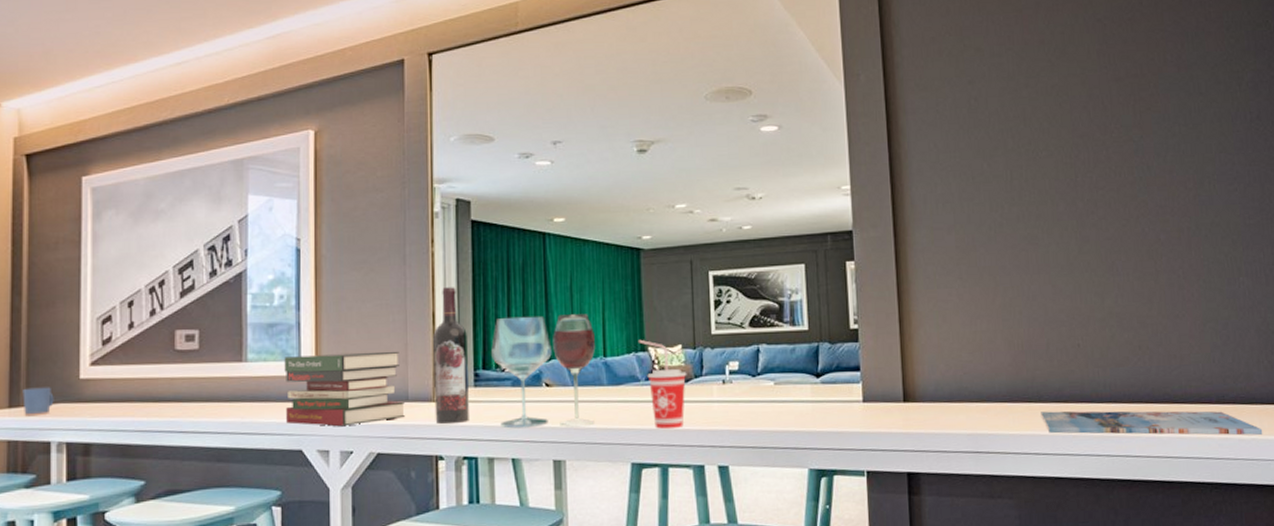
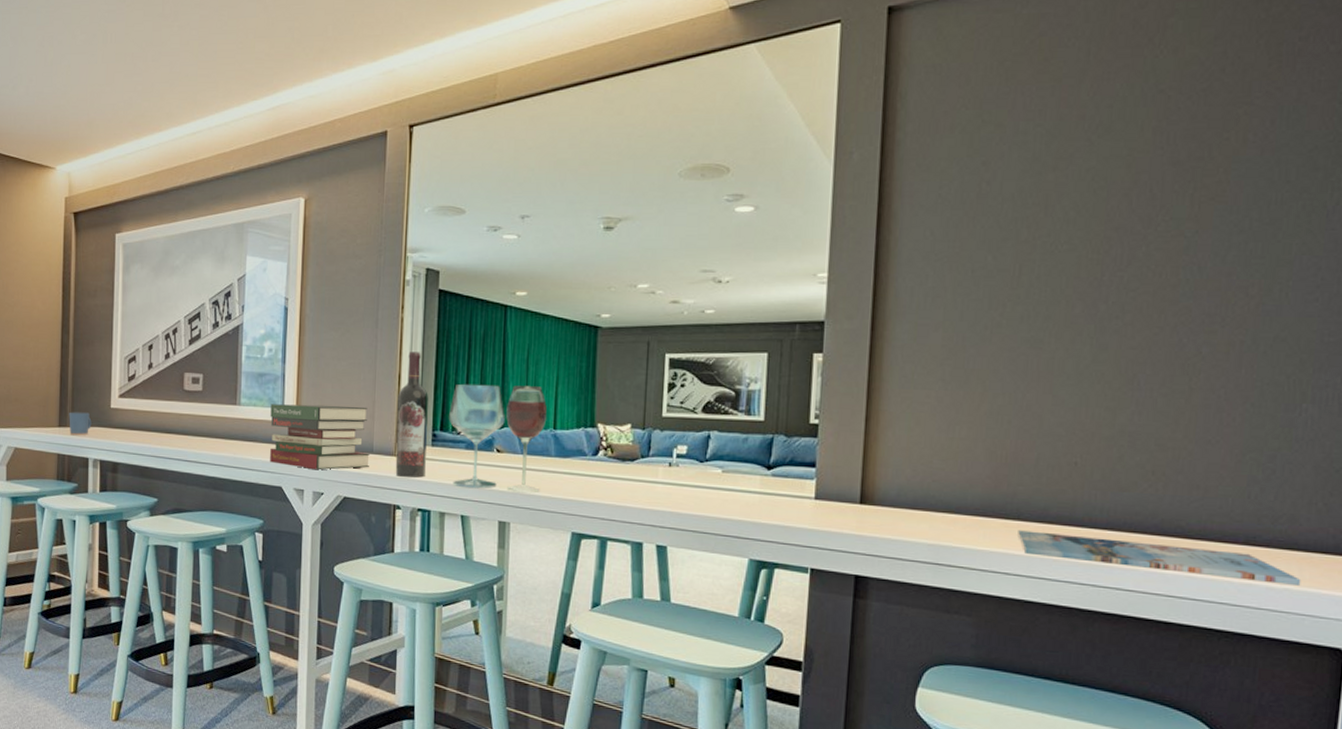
beverage cup: present [639,339,687,430] -> none [589,415,634,505]

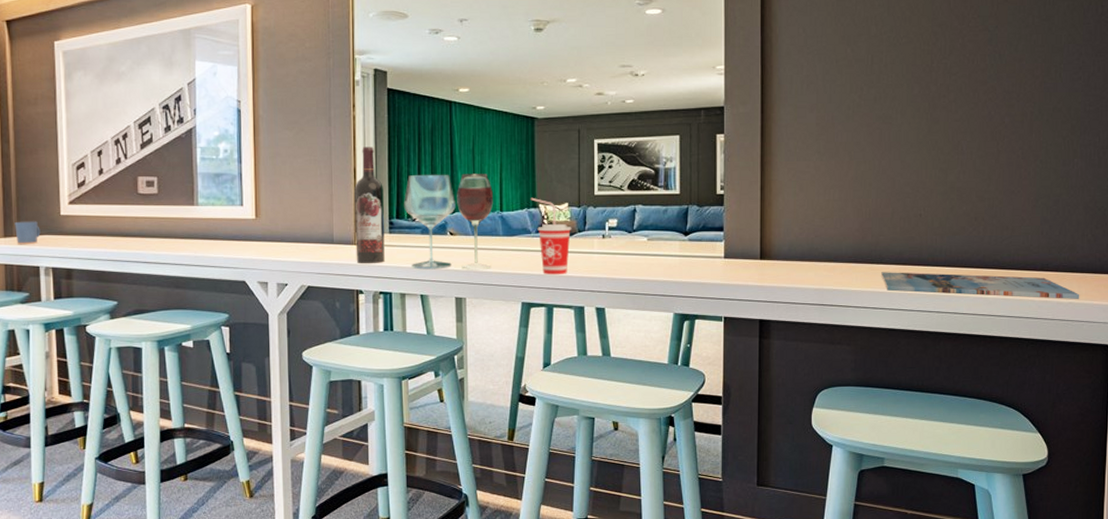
books: present [270,403,370,471] -> none [229,200,331,263]
beverage cup: none [589,415,634,505] -> present [531,197,572,275]

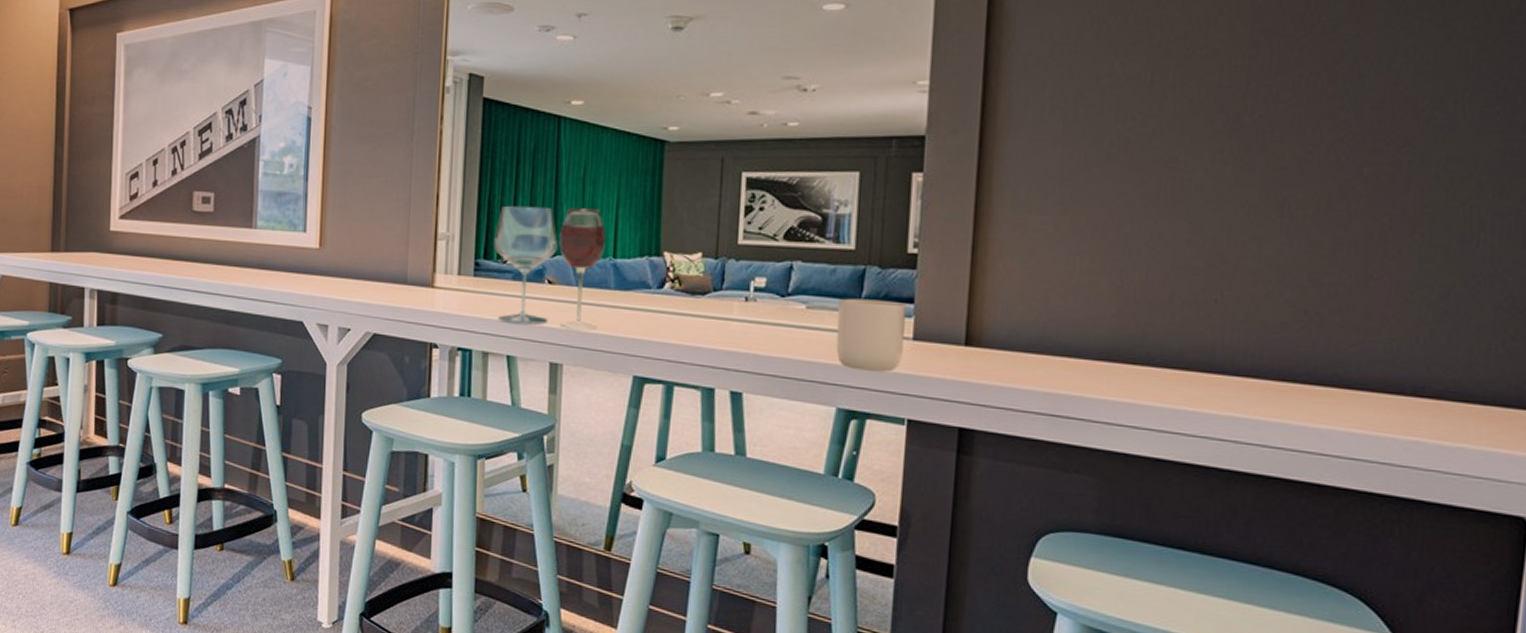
mug: present [14,221,41,244] -> none [62,235,88,262]
wine bottle: present [354,147,386,264] -> none [432,168,470,313]
beverage cup: present [531,197,572,275] -> none [654,242,705,345]
mug: none [671,230,718,283] -> present [836,298,906,372]
magazine: present [881,272,1080,300] -> none [1147,377,1478,445]

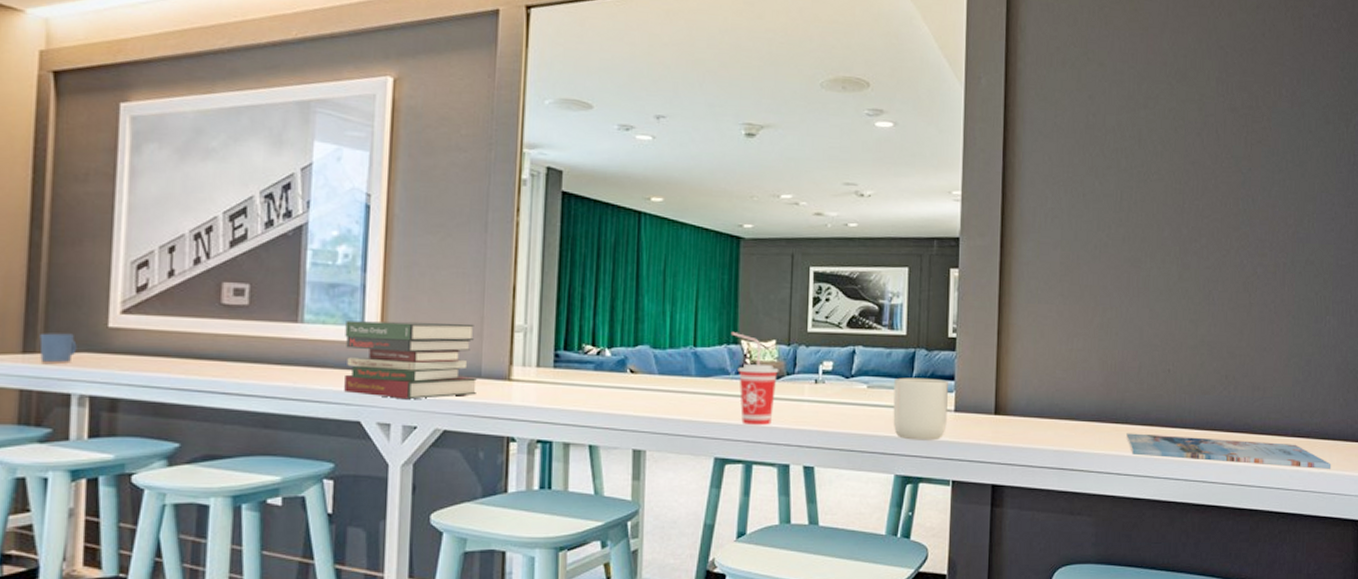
mug: none [62,235,88,262] -> present [39,332,77,364]
books: none [290,227,403,303] -> present [344,320,477,400]
wine glass: present [494,205,558,326] -> none [574,297,640,415]
wineglass: present [559,208,607,331] -> none [641,299,687,417]
beverage cup: none [654,242,705,345] -> present [732,331,779,426]
magazine: none [1147,377,1478,445] -> present [1126,433,1332,470]

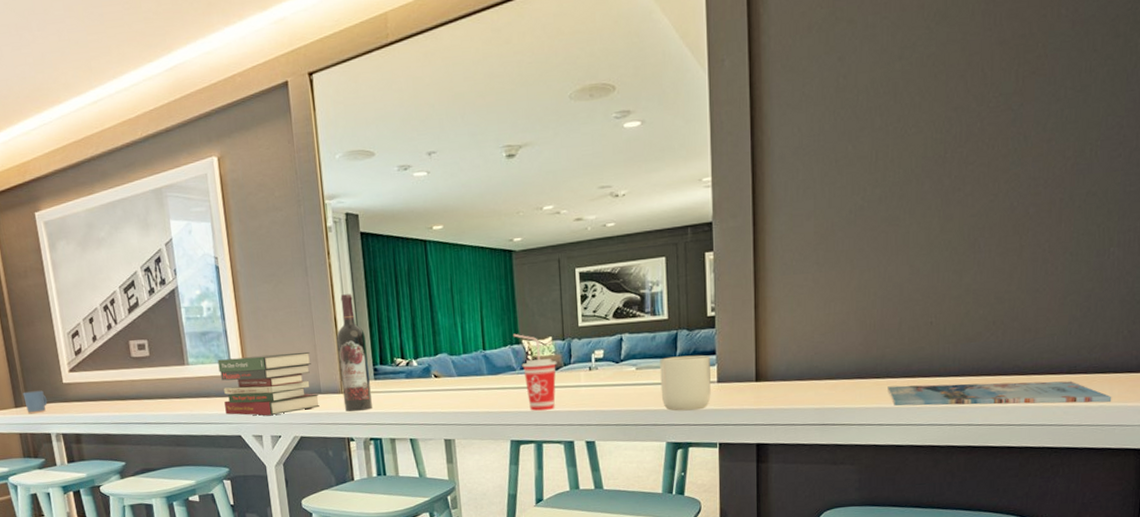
wine bottle: none [509,260,550,406] -> present [336,294,373,413]

